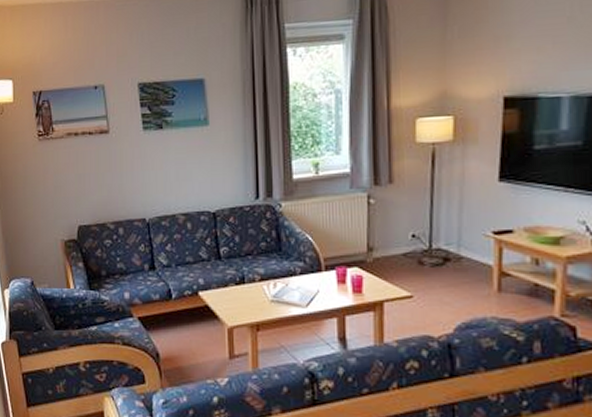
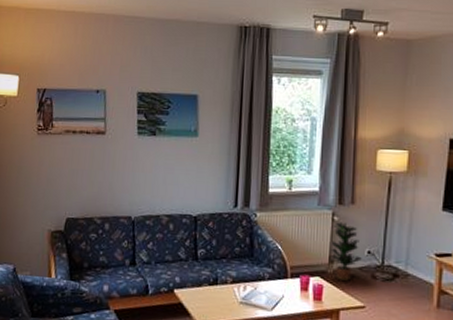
potted plant: none [367,205,405,269] -> present [329,222,362,281]

